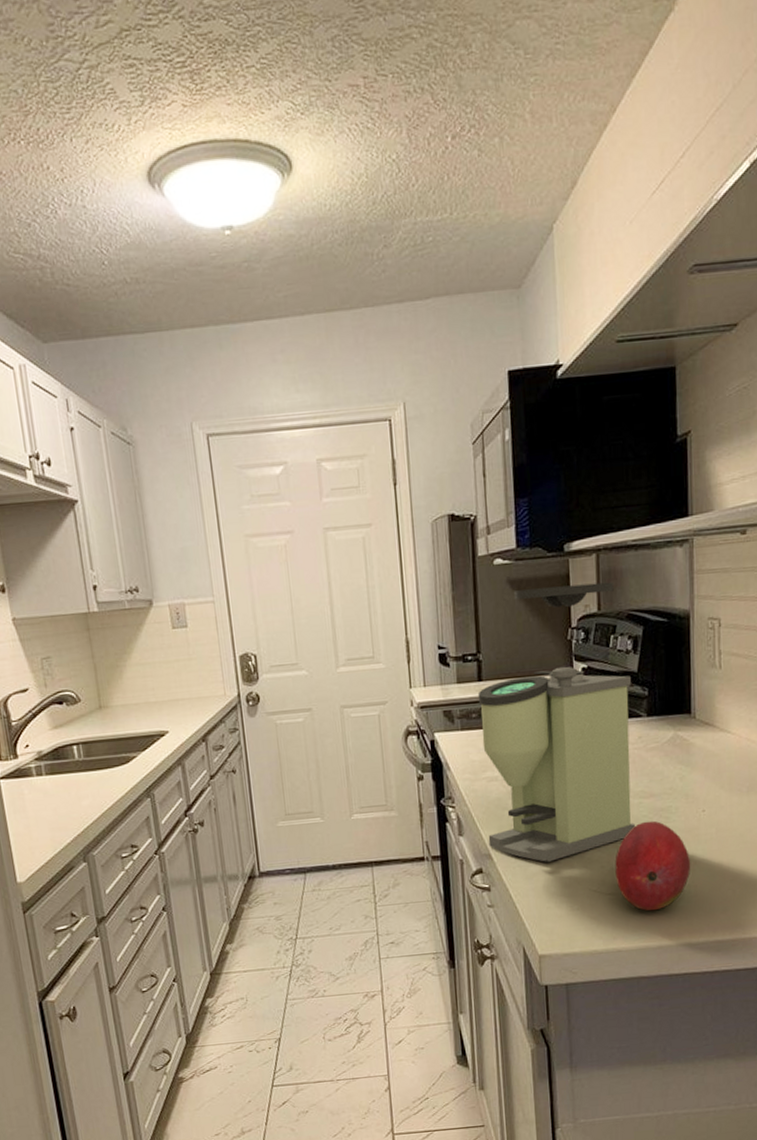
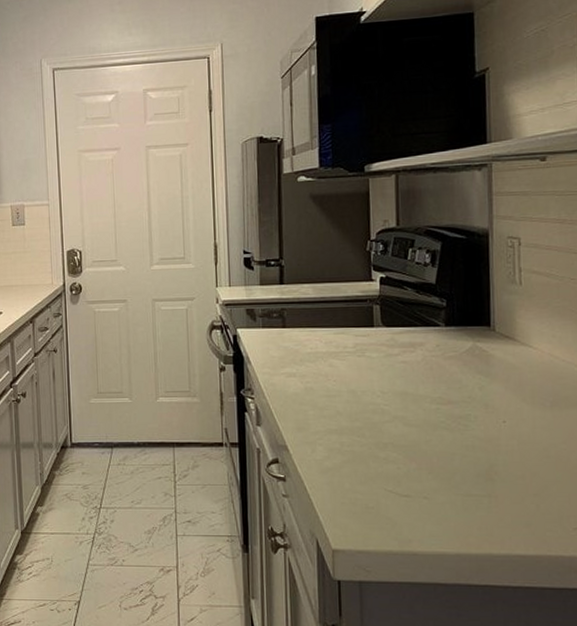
coffee grinder: present [477,581,635,862] -> none [279,200,432,458]
fruit: present [615,820,691,911] -> none [411,427,491,517]

